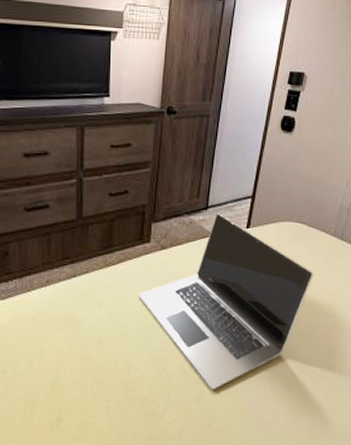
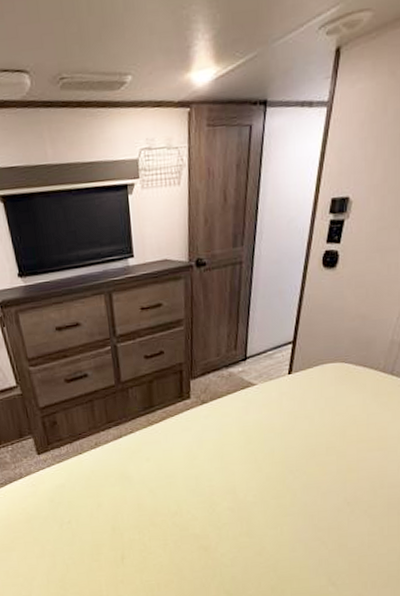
laptop: present [139,213,314,389] -> none [184,362,361,524]

